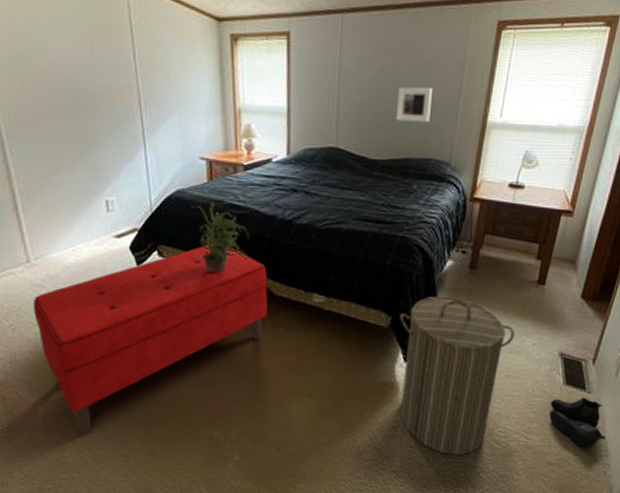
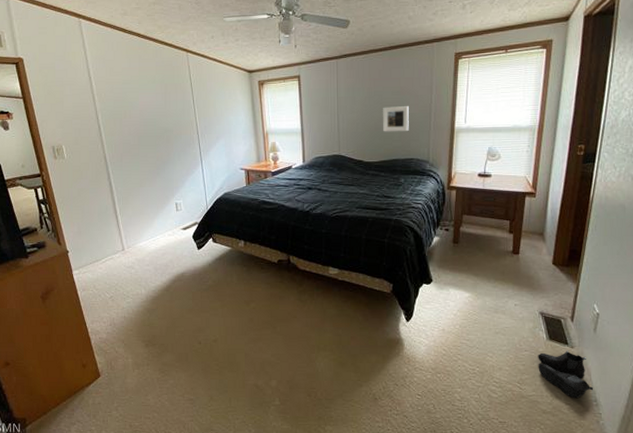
bench: present [34,243,268,435] -> none [127,231,294,382]
potted plant: present [191,202,249,272] -> none [235,200,278,253]
laundry hamper: present [400,296,515,455] -> none [399,266,498,403]

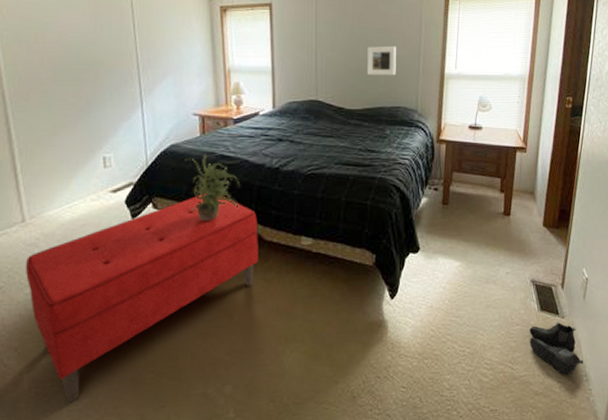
bench: none [127,231,294,382] -> present [26,193,258,403]
potted plant: none [235,200,278,253] -> present [185,154,240,221]

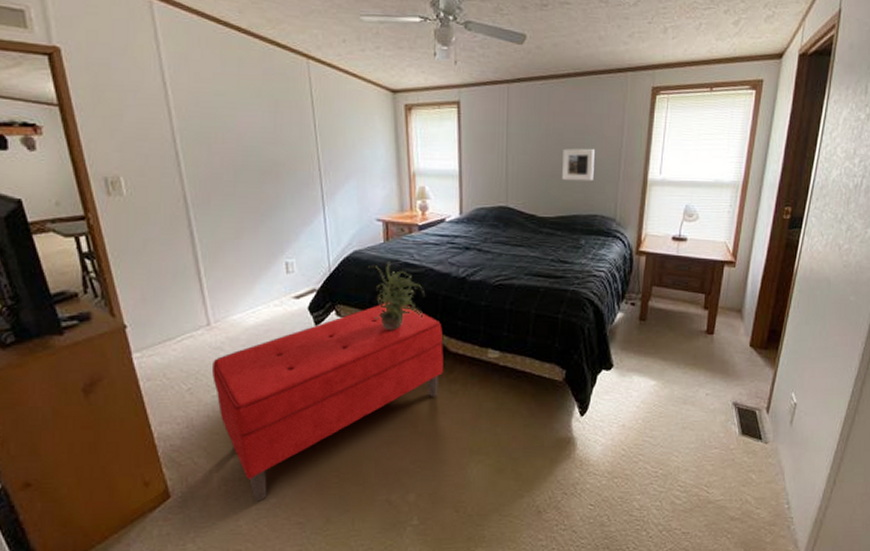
boots: present [529,321,584,375] -> none [728,446,787,502]

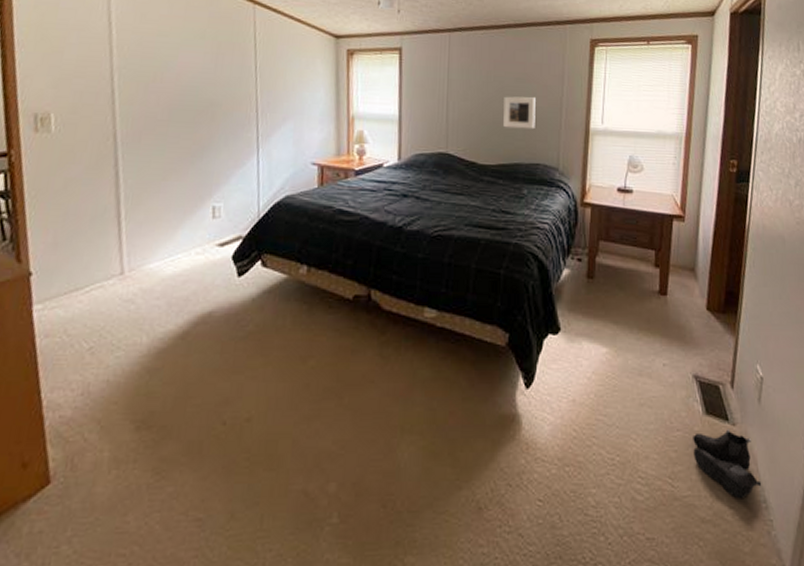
bench: present [212,302,444,502] -> none [118,252,376,491]
potted plant: present [368,261,425,330] -> none [300,208,358,284]
boots: none [728,446,787,502] -> present [693,429,762,499]

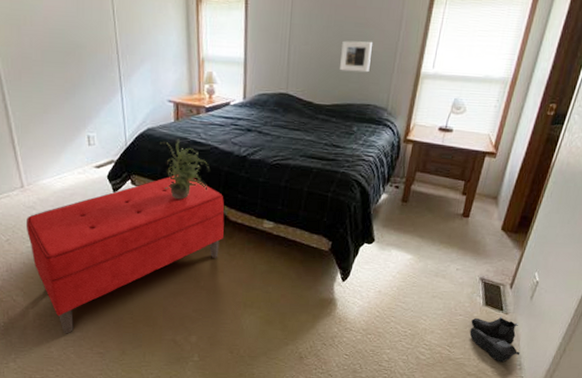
bench: none [118,252,376,491] -> present [27,174,225,334]
potted plant: none [300,208,358,284] -> present [160,139,209,200]

